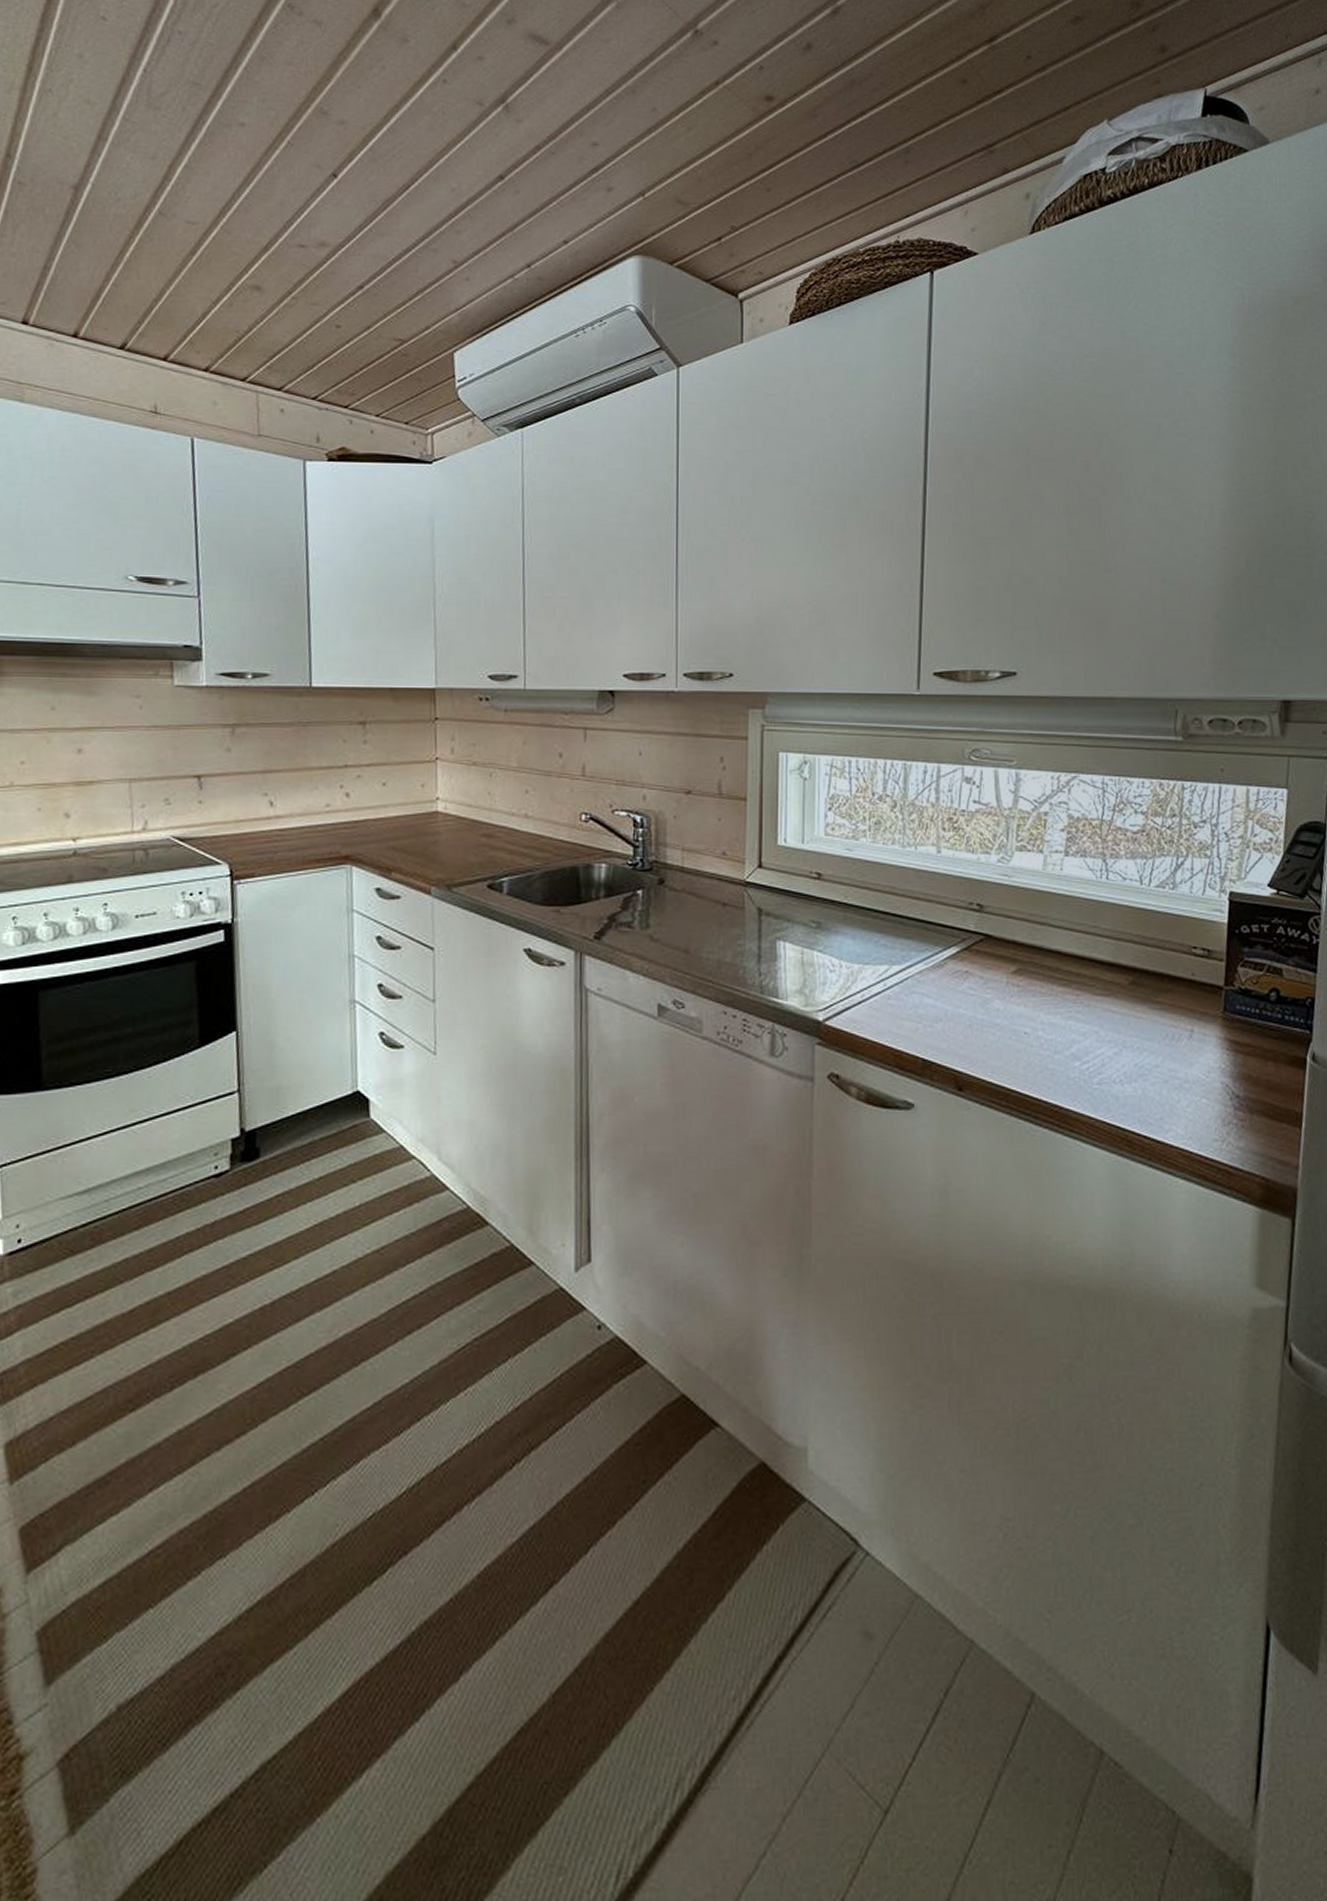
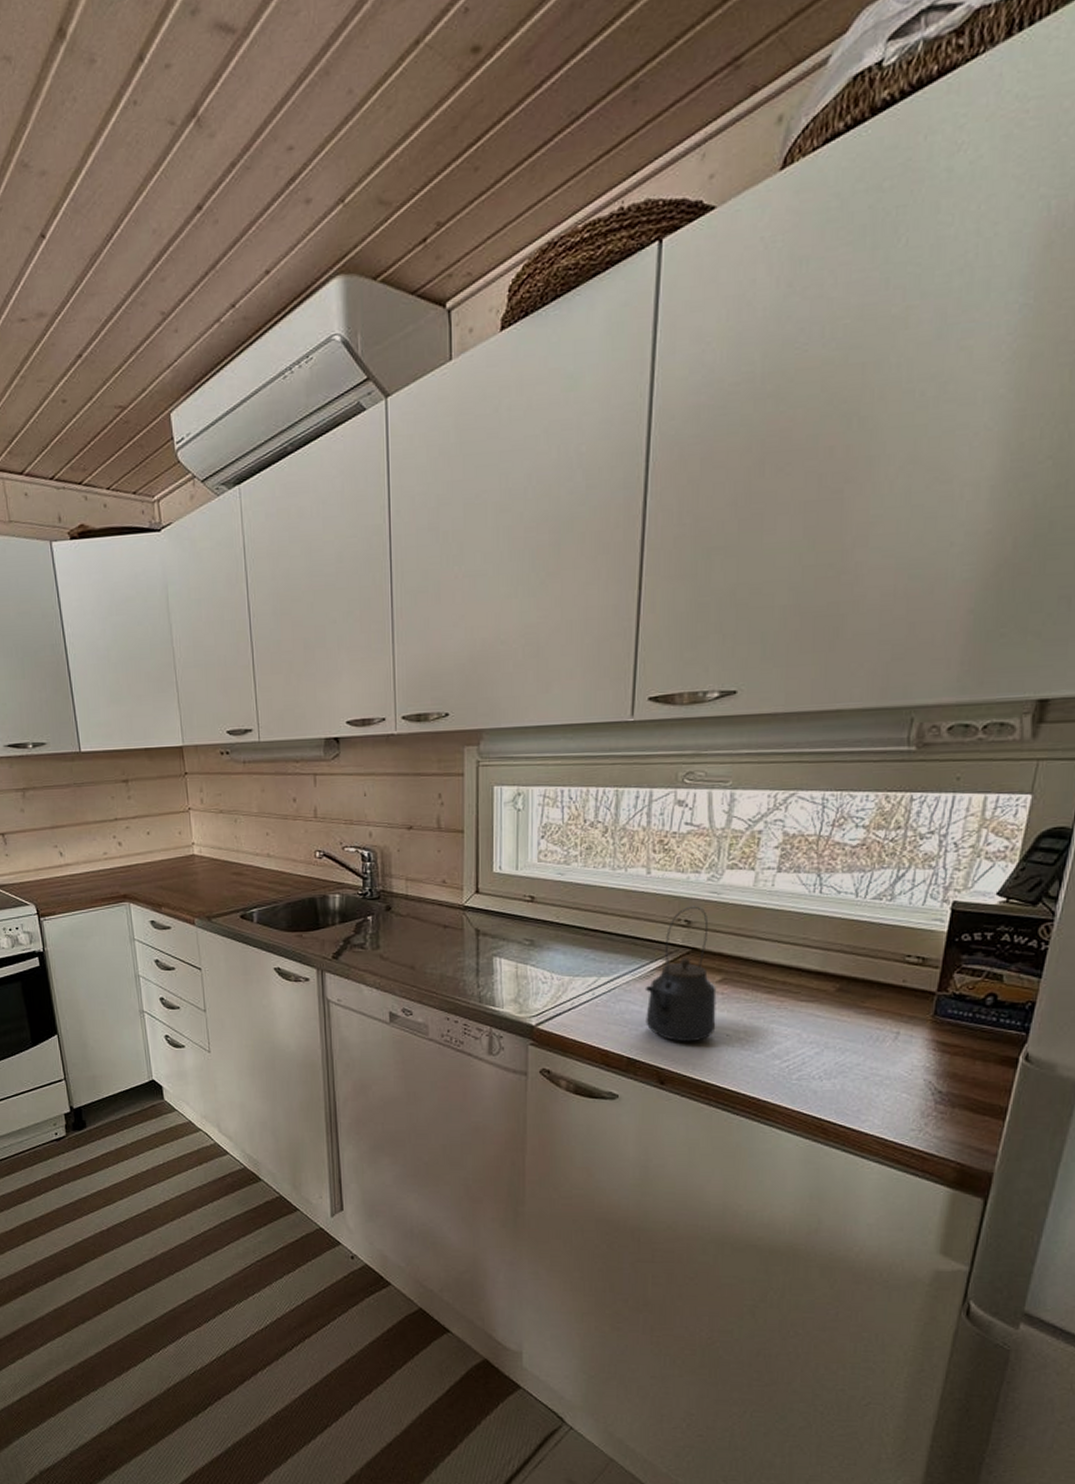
kettle: none [938,889,1013,1041] -> present [645,906,717,1042]

